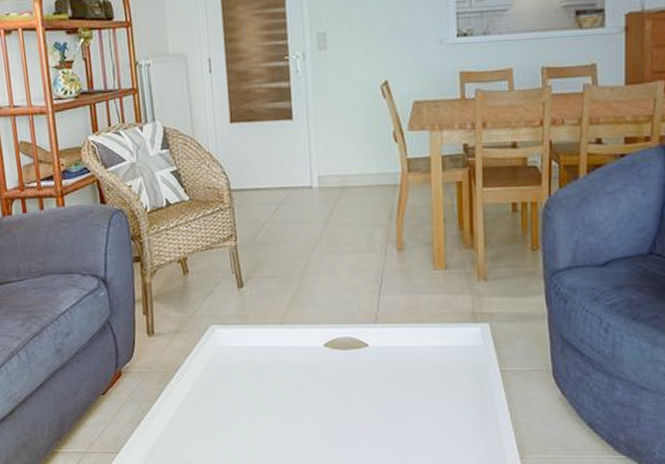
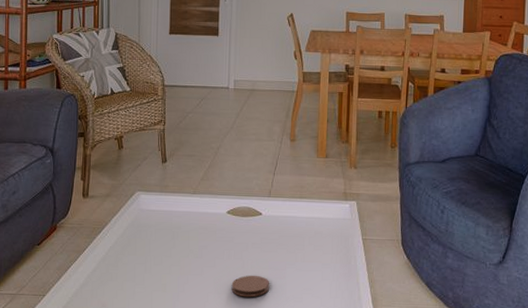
coaster: none [337,422,386,448] -> present [231,275,270,298]

